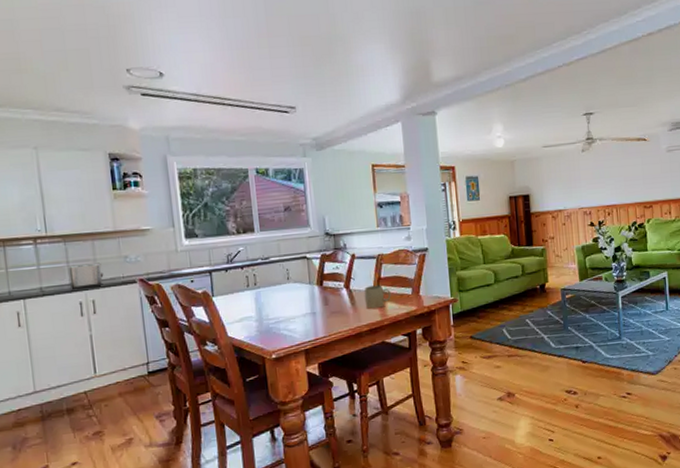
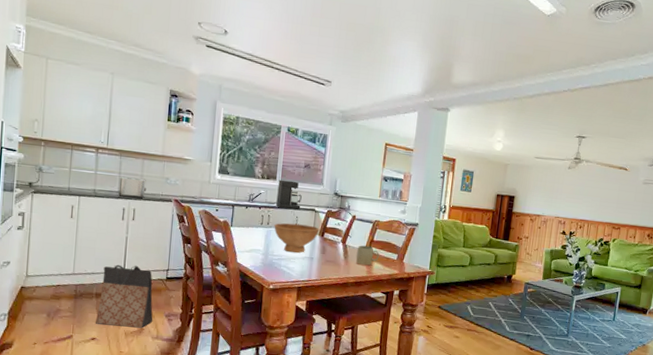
bag: none [70,365,142,445] -> present [96,264,153,328]
coffee maker: none [257,229,290,264] -> present [276,179,302,210]
bowl: none [263,275,317,312] -> present [274,223,320,253]

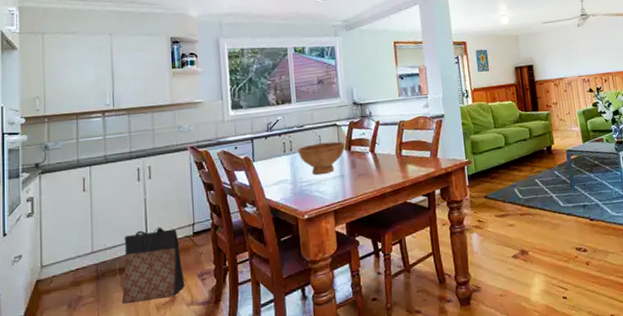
toaster: present [118,176,147,199] -> none [130,132,160,158]
coffee maker: present [276,179,302,210] -> none [294,100,322,131]
mug: present [355,245,379,266] -> none [387,149,412,171]

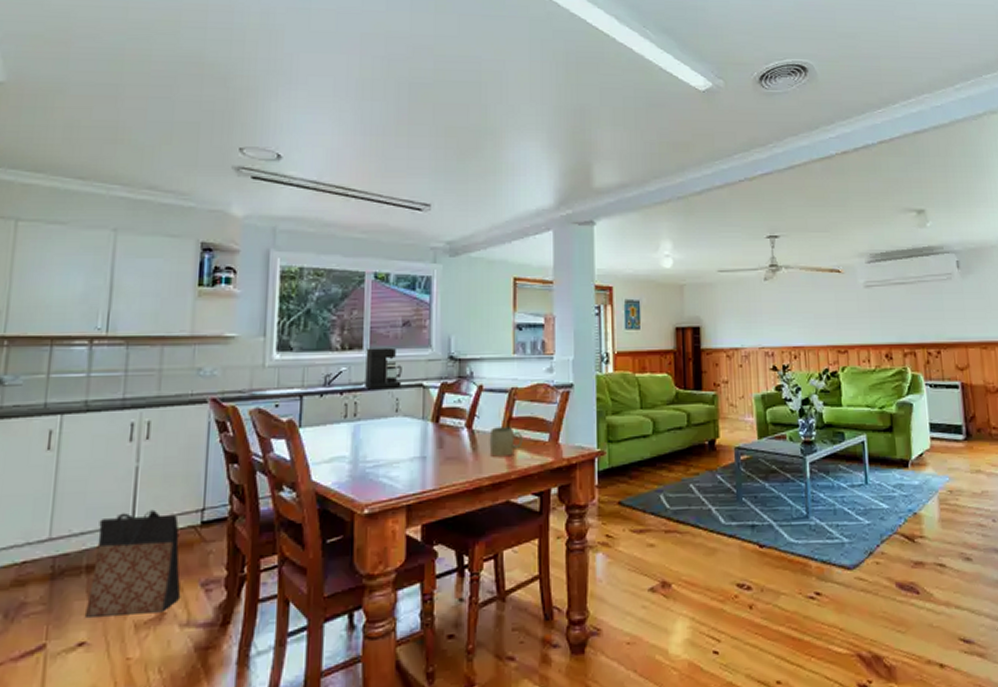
coffee maker: none [294,100,322,131] -> present [365,347,402,390]
bowl: present [297,141,345,175] -> none [364,408,432,453]
mug: none [387,149,412,171] -> present [489,427,523,457]

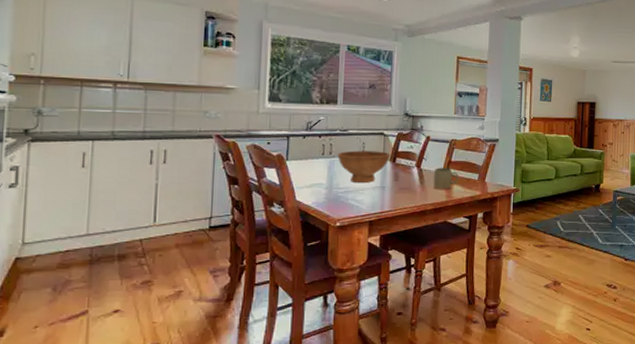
bag: present [86,509,181,617] -> none [119,216,195,292]
bowl: none [364,408,432,453] -> present [337,150,391,182]
coffee maker: present [365,347,402,390] -> none [339,103,368,136]

